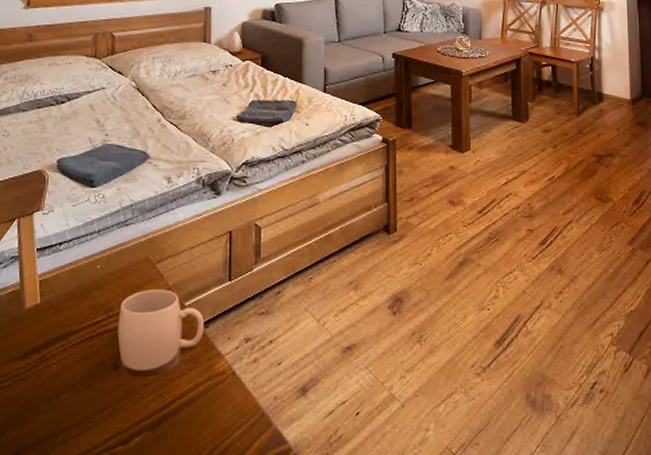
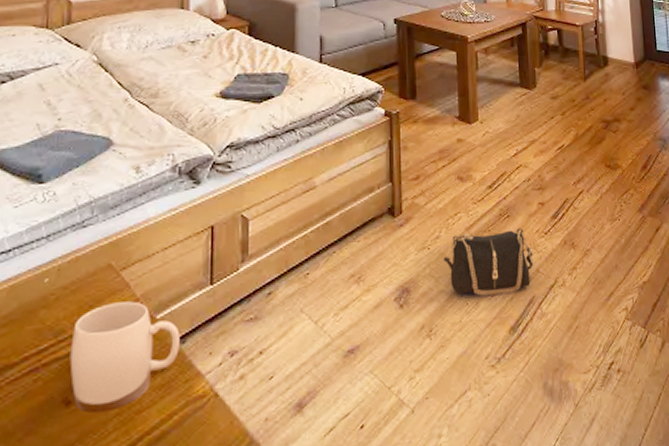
handbag: none [433,250,520,310] -> present [443,226,534,296]

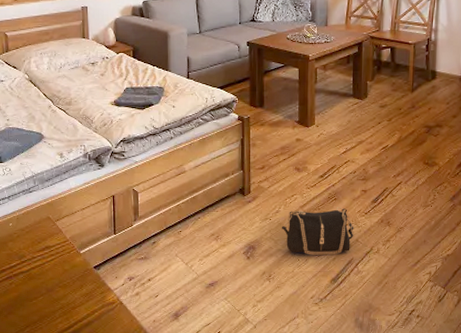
mug: present [69,301,180,414] -> none [29,241,96,306]

